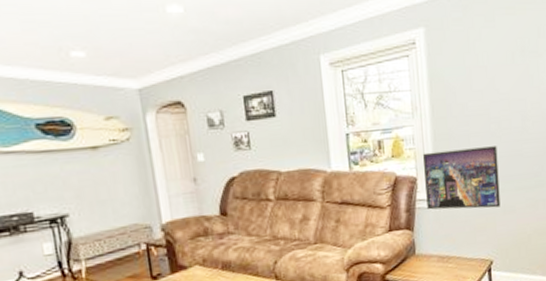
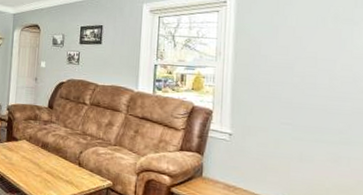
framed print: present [423,146,501,210] -> none [219,91,299,154]

